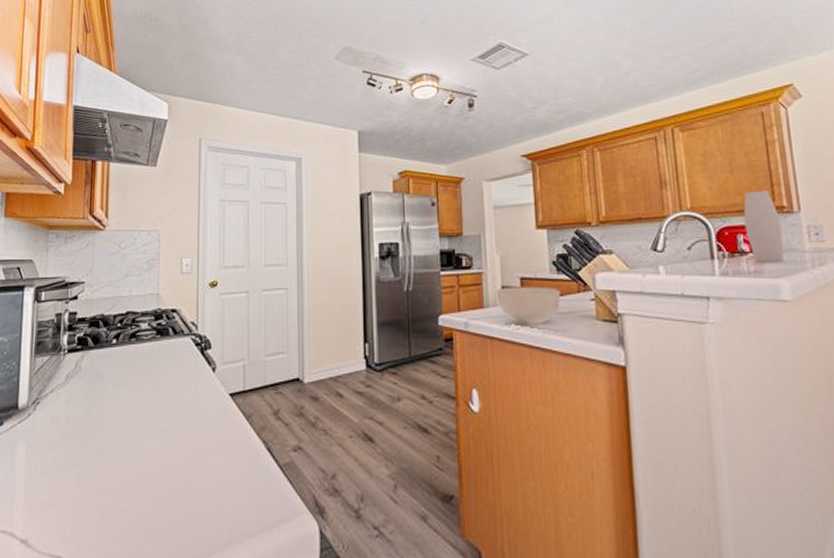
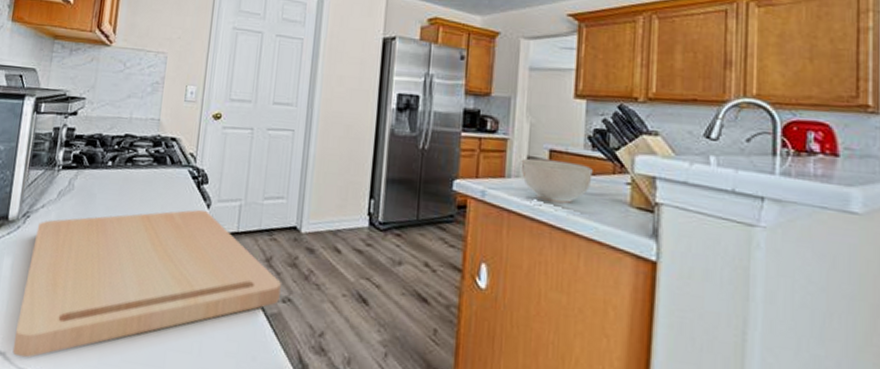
cutting board: none [34,374,290,542] -> present [12,209,281,358]
vase: present [743,190,784,262] -> none [818,84,862,168]

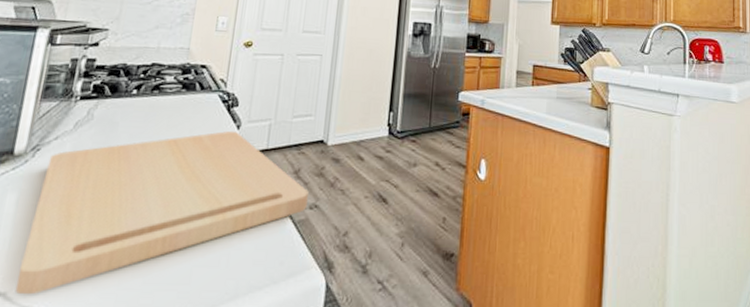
bowl: present [521,158,593,204] -> none [512,72,565,107]

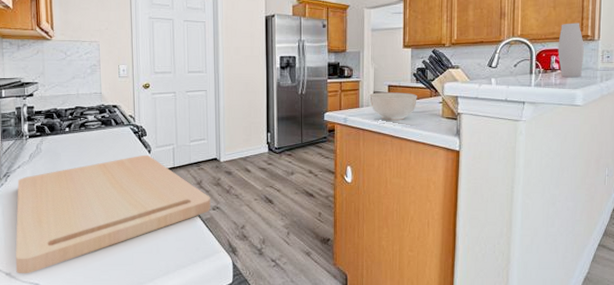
bowl: none [512,72,565,107] -> present [369,92,417,121]
vase: none [711,12,737,71] -> present [558,23,584,77]

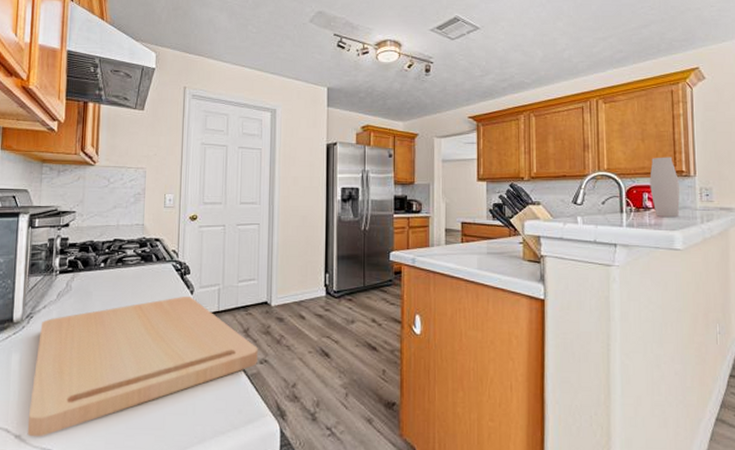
bowl: present [369,92,417,121] -> none [441,230,494,263]

